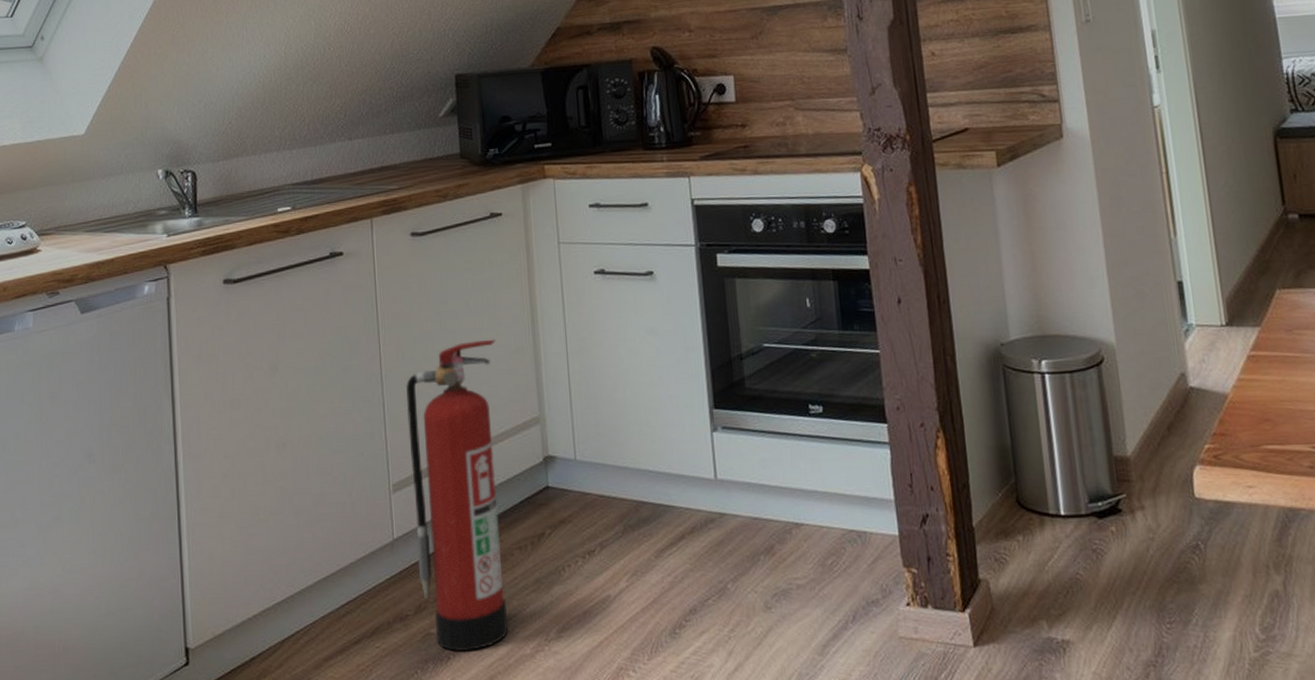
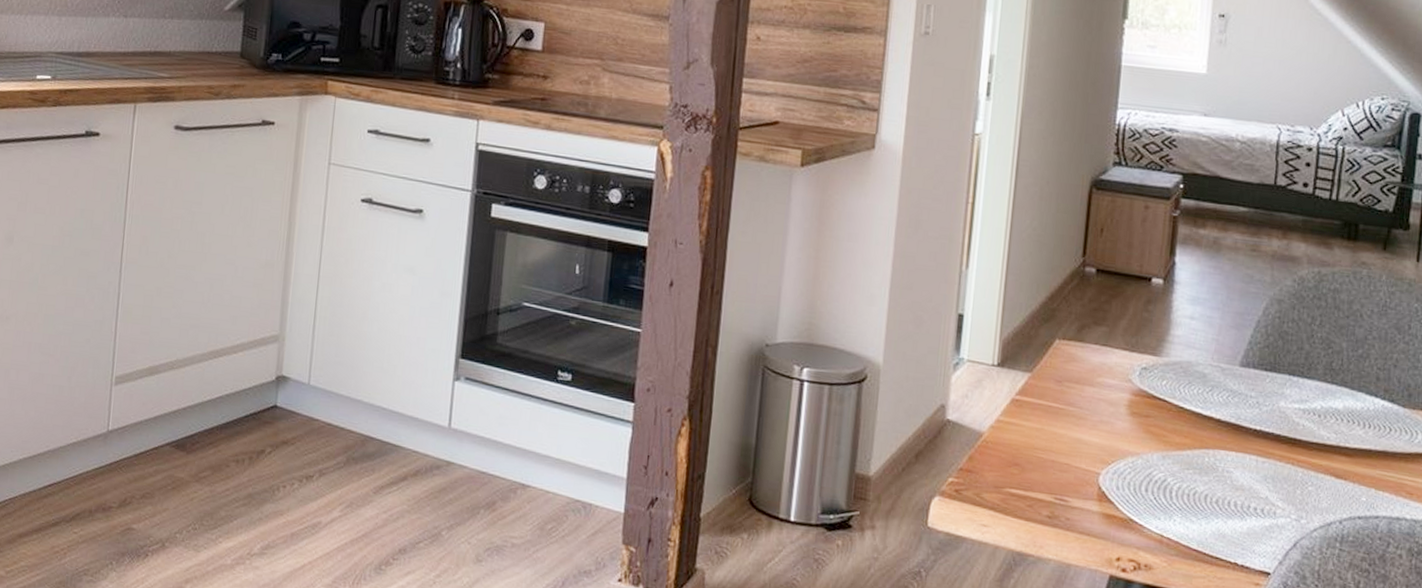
fire extinguisher: present [405,339,509,651] -> none [129,247,247,552]

